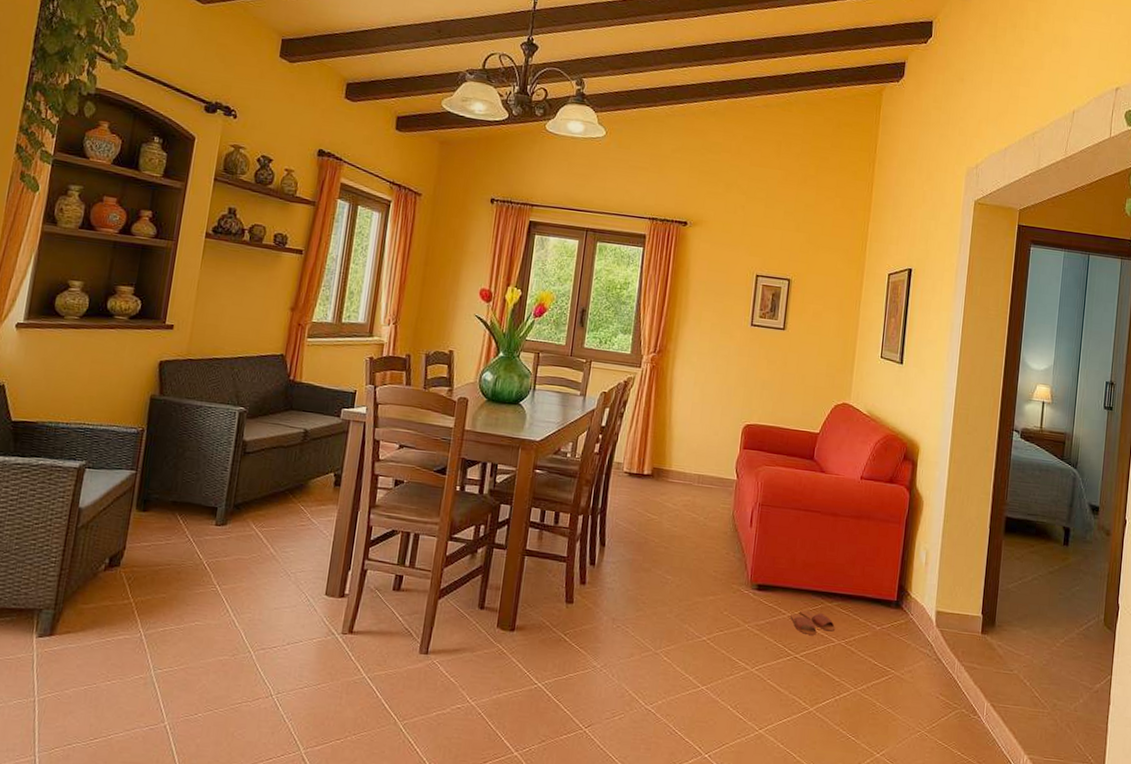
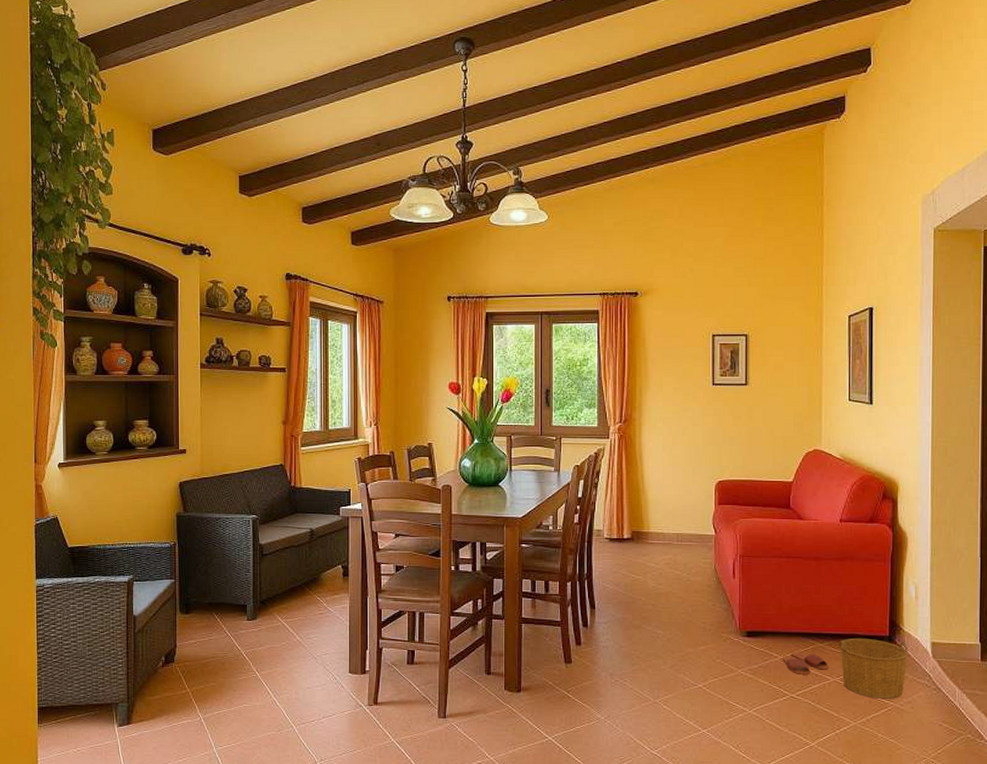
basket: none [847,600,914,667] -> present [839,638,908,699]

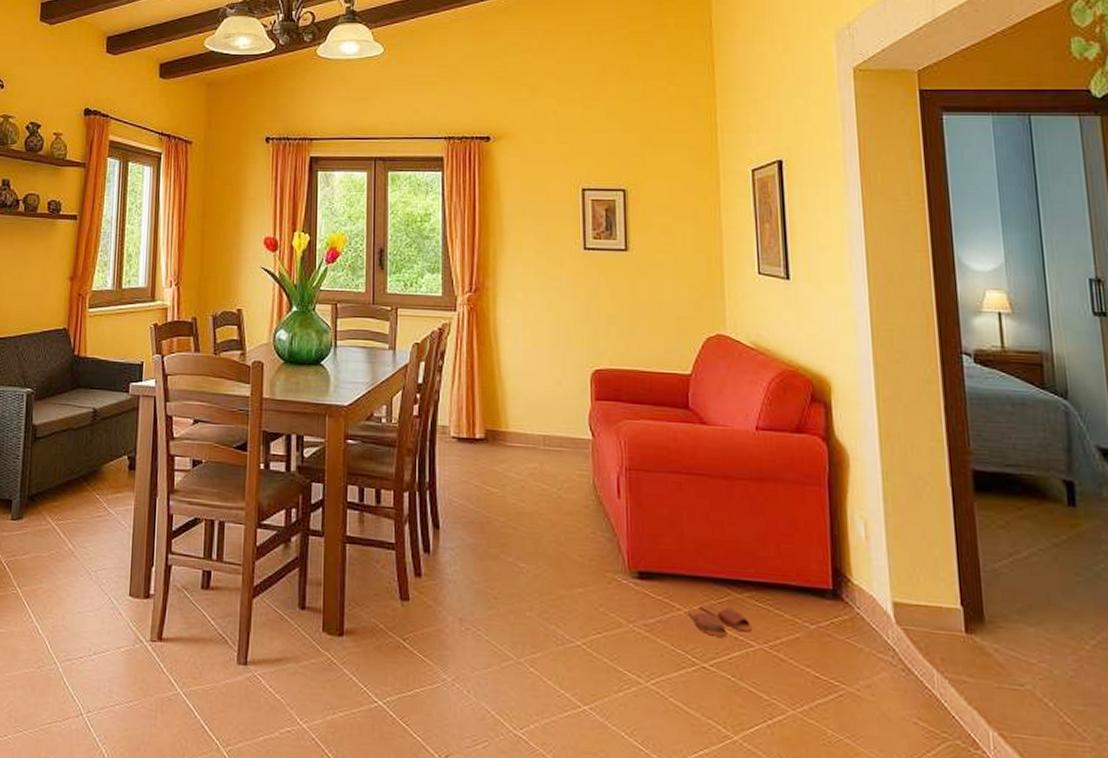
basket: present [839,638,908,699] -> none [764,589,862,680]

